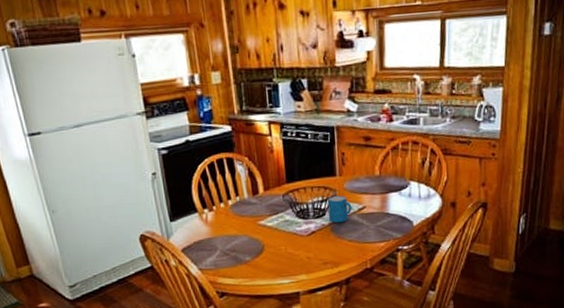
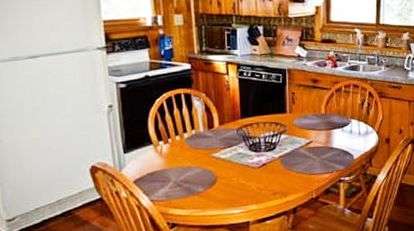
mug: present [328,195,352,223] -> none [279,130,300,156]

